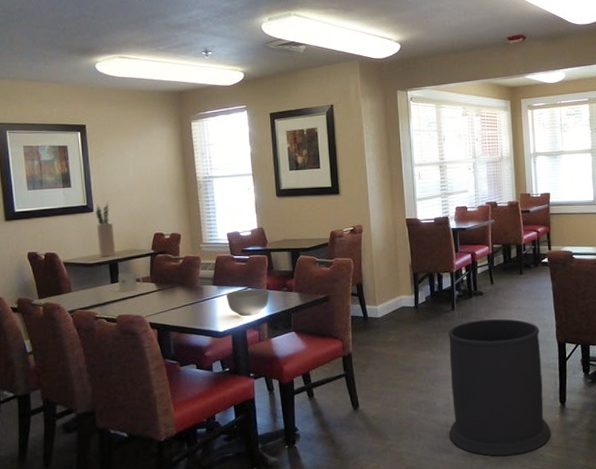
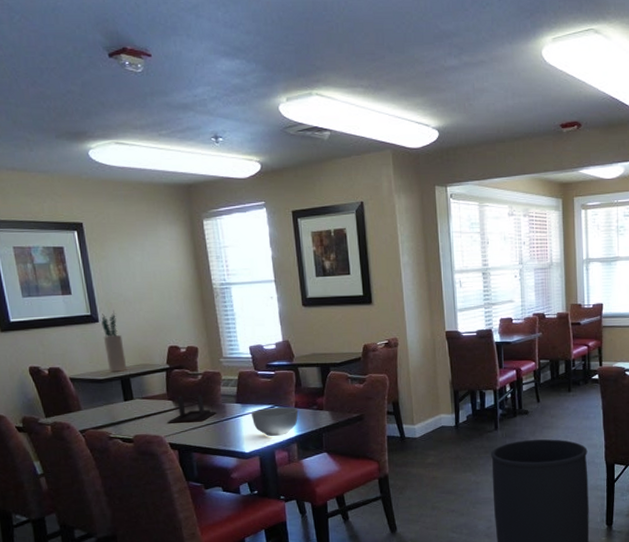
mug: present [118,271,143,292] -> none [131,387,159,411]
napkin holder: none [149,277,195,304] -> present [167,395,217,423]

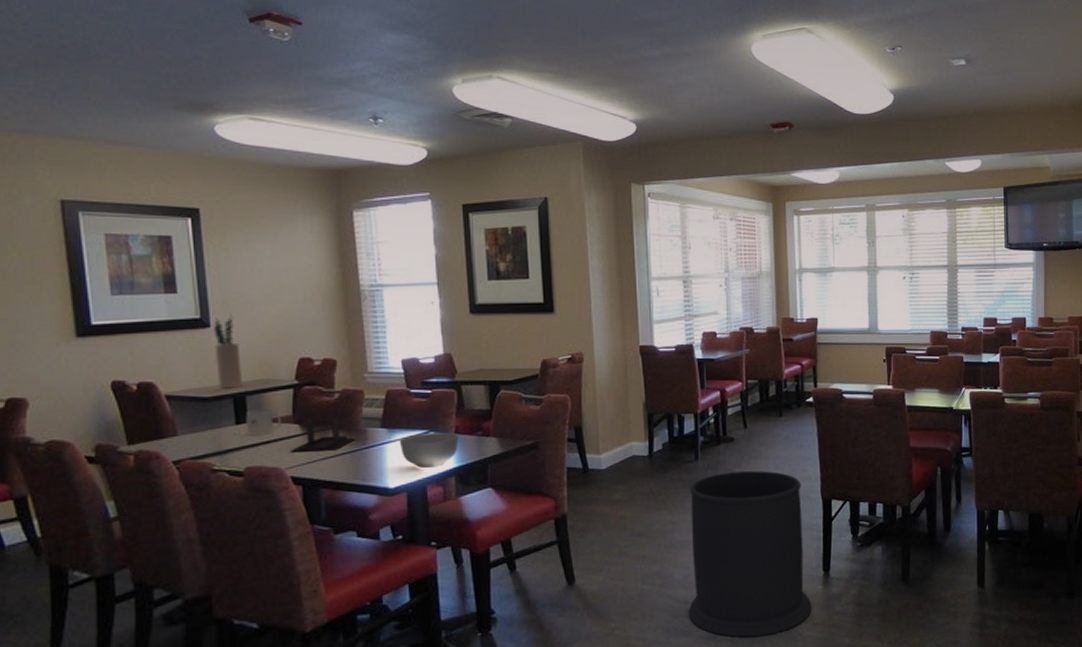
mug: none [131,387,159,411] -> present [246,408,282,437]

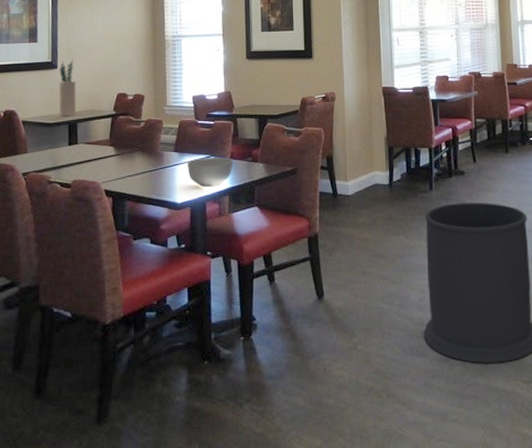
mug: present [246,408,282,437] -> none [75,133,101,155]
napkin holder: present [290,417,355,452] -> none [106,142,154,170]

